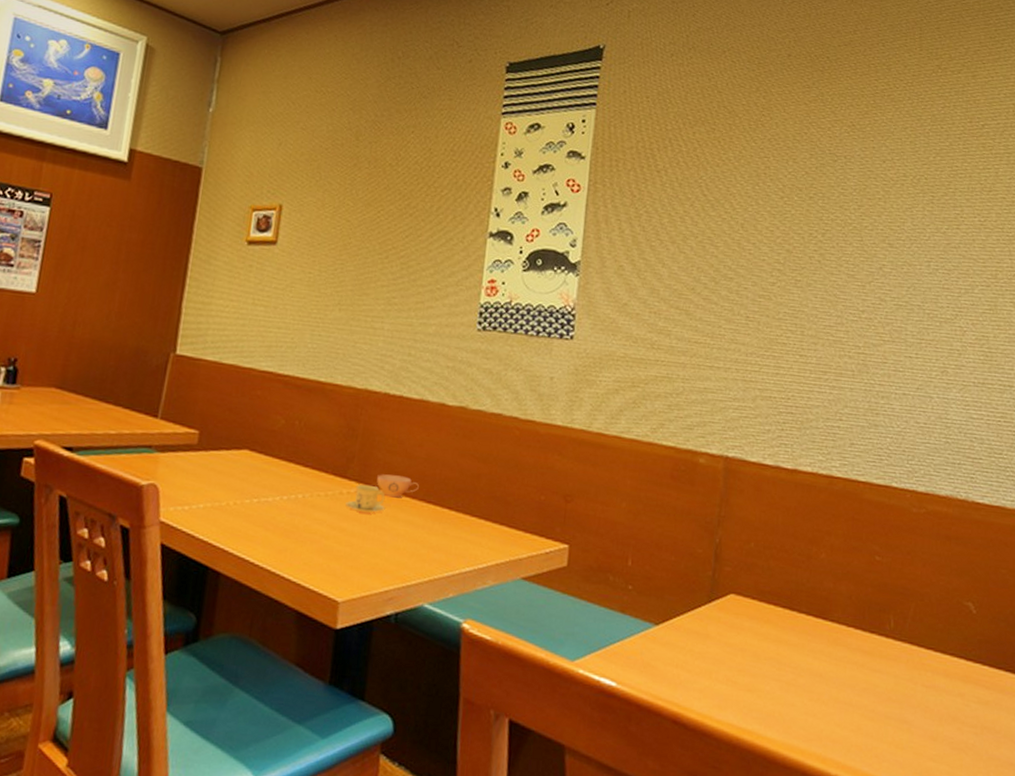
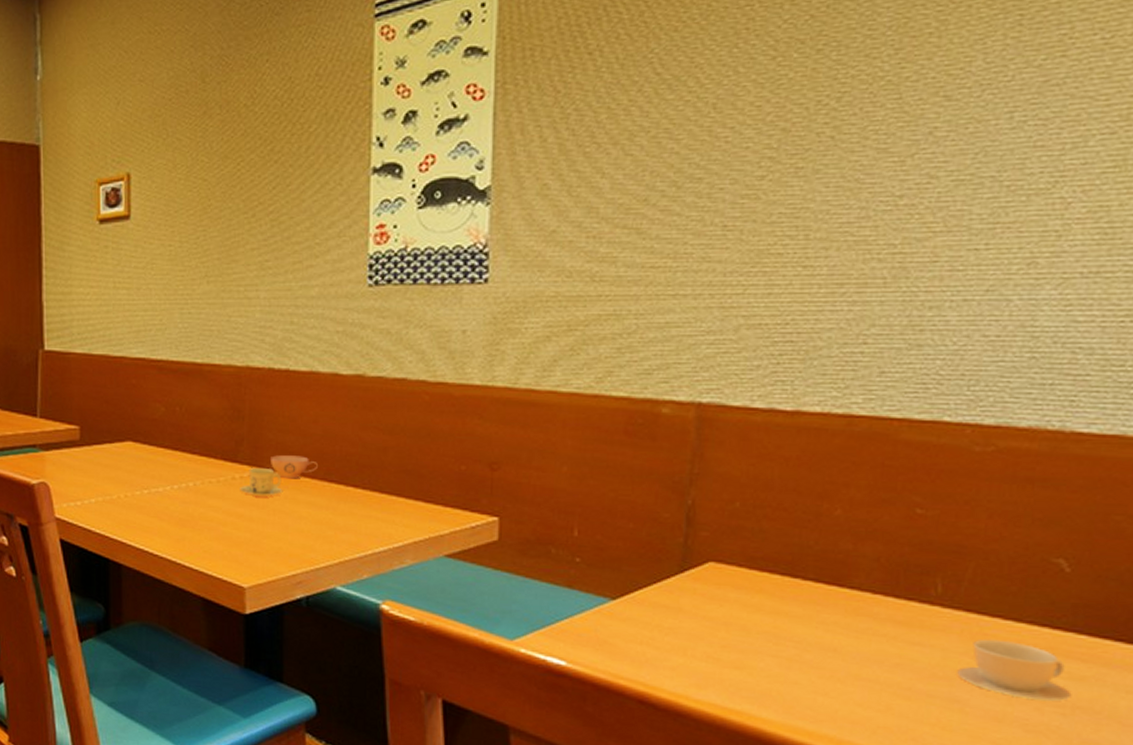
teacup: none [905,668,981,722] -> present [957,639,1072,701]

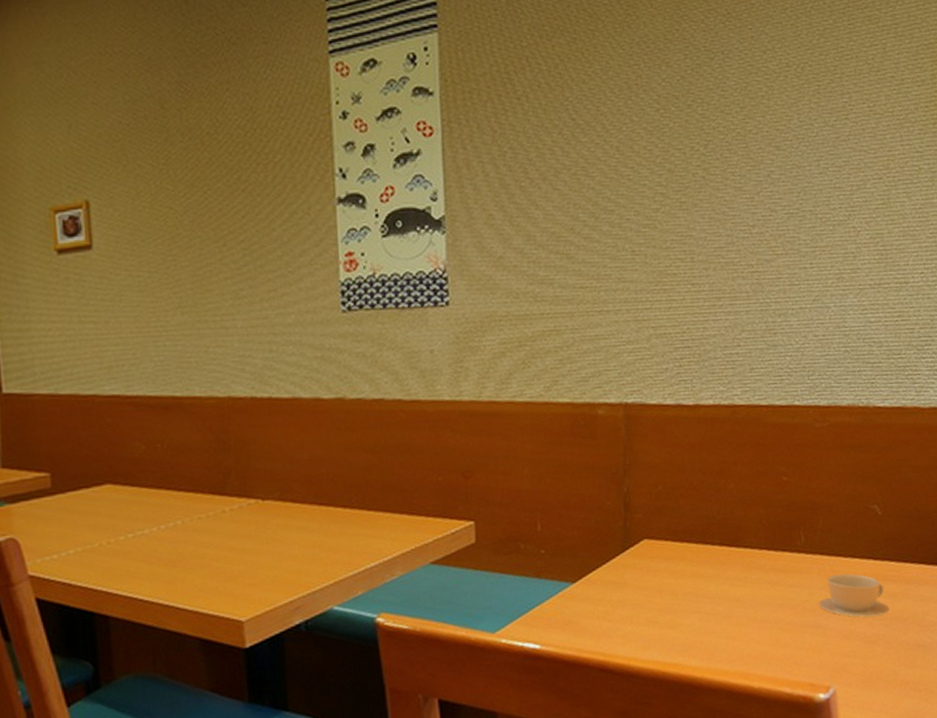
cup and saucer: present [240,467,283,497] -> none [230,497,275,528]
teacup: present [269,455,319,479] -> none [258,482,308,507]

